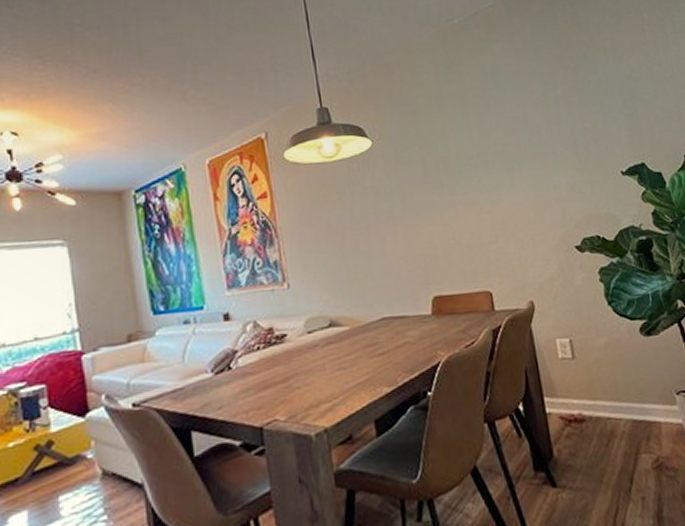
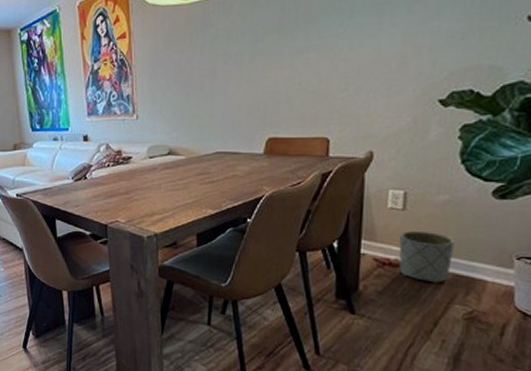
planter: none [576,378,629,434] -> present [398,231,455,283]

